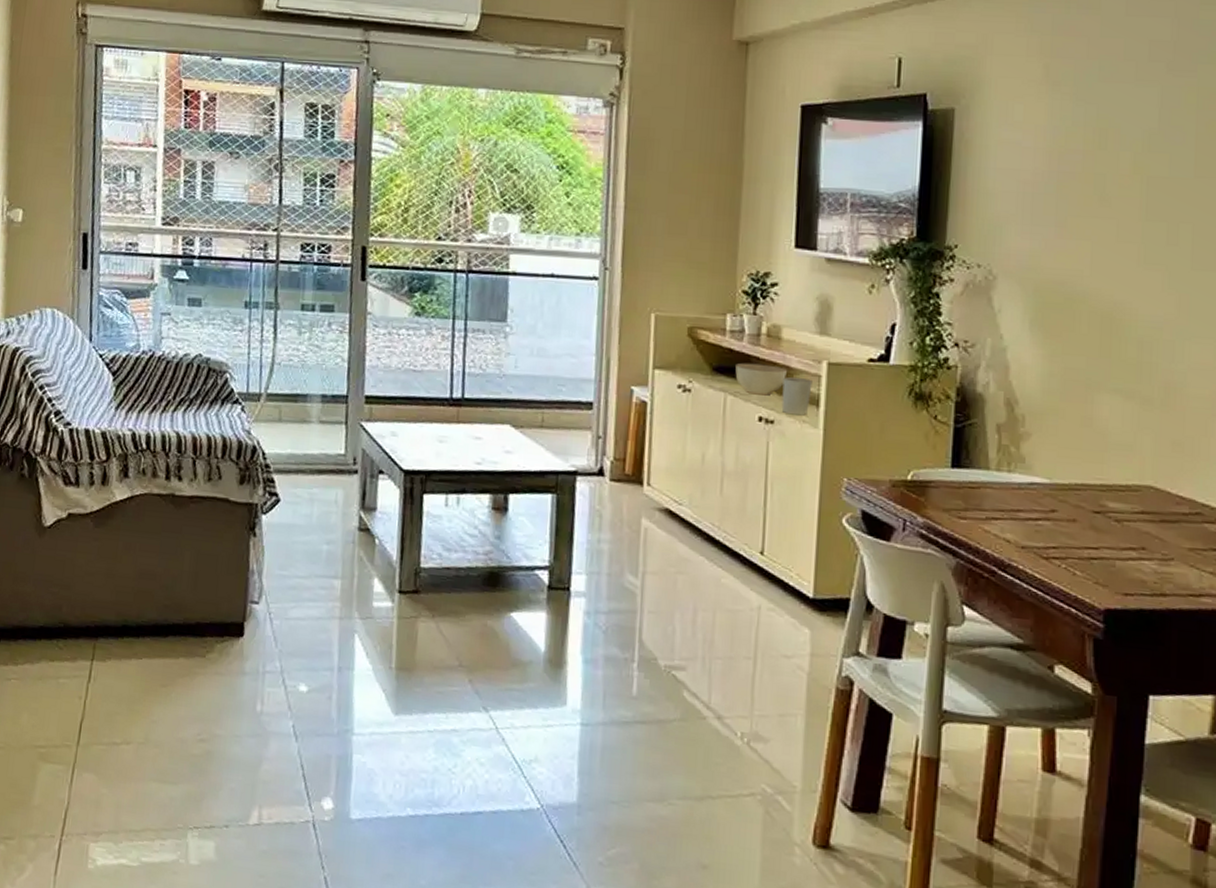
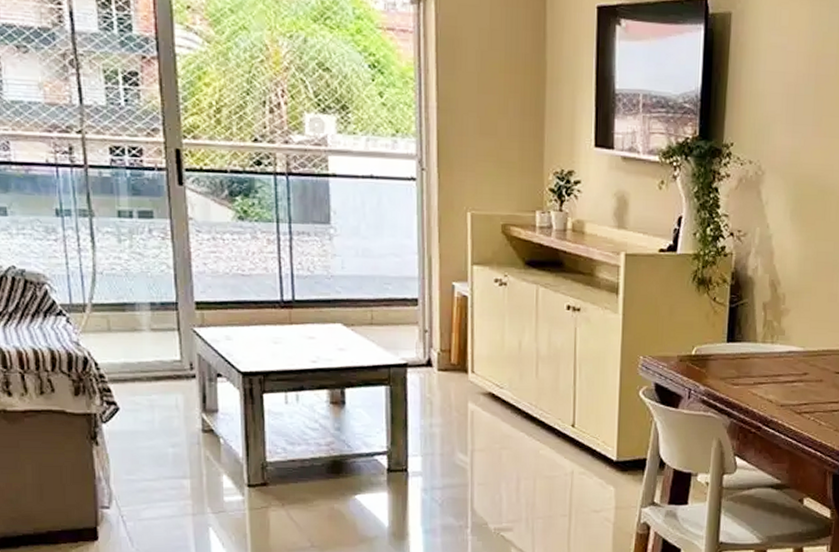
bowl: present [735,362,788,396] -> none [545,256,591,286]
candle holder: present [781,376,812,416] -> none [586,267,612,303]

